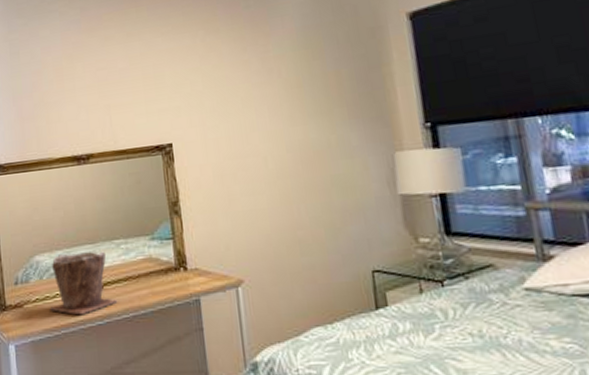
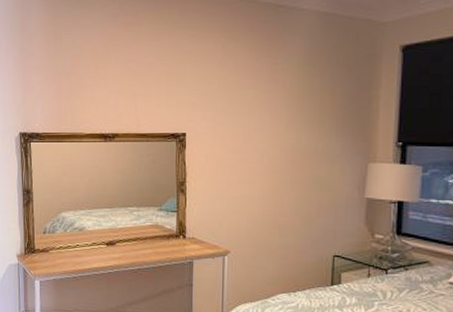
plant pot: present [50,251,118,316] -> none [70,214,127,264]

